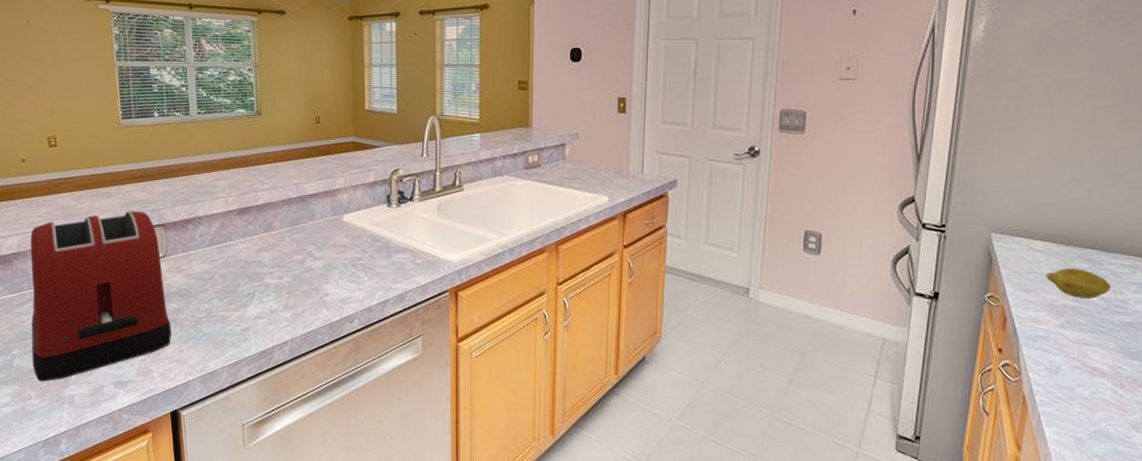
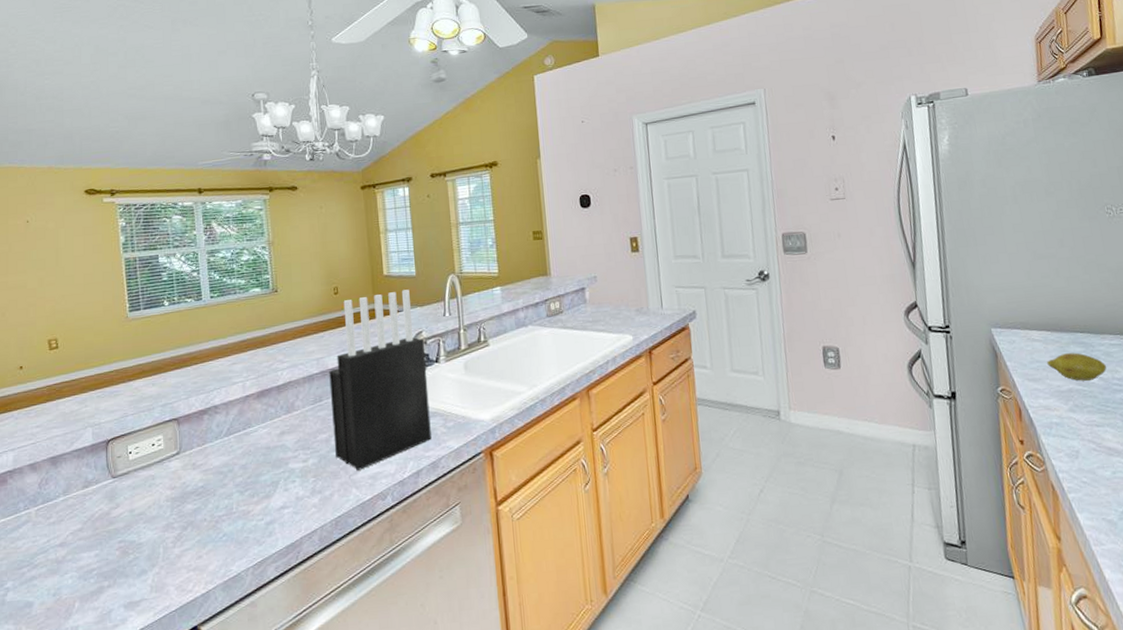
toaster: present [31,210,172,382] -> none [28,407,189,616]
knife block: none [307,126,401,293] -> present [329,289,432,471]

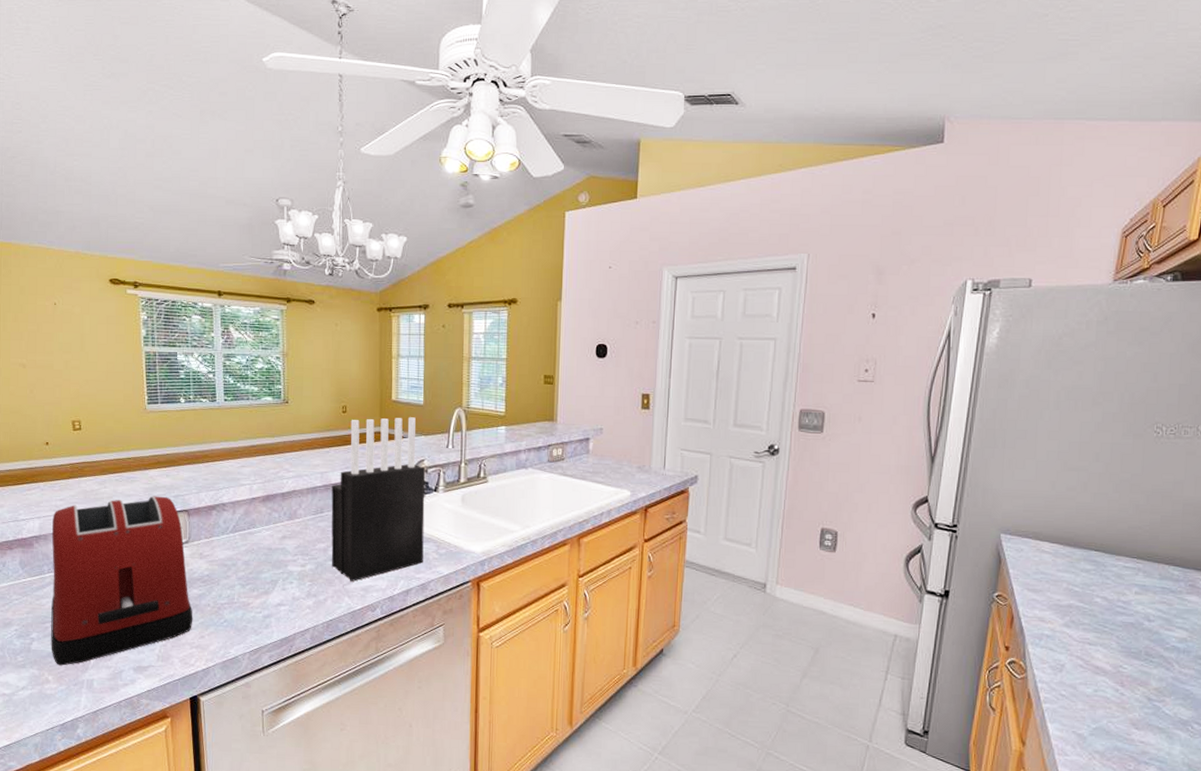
toaster: none [28,407,189,616] -> present [51,496,193,666]
fruit: present [1046,352,1106,381] -> none [1051,569,1114,599]

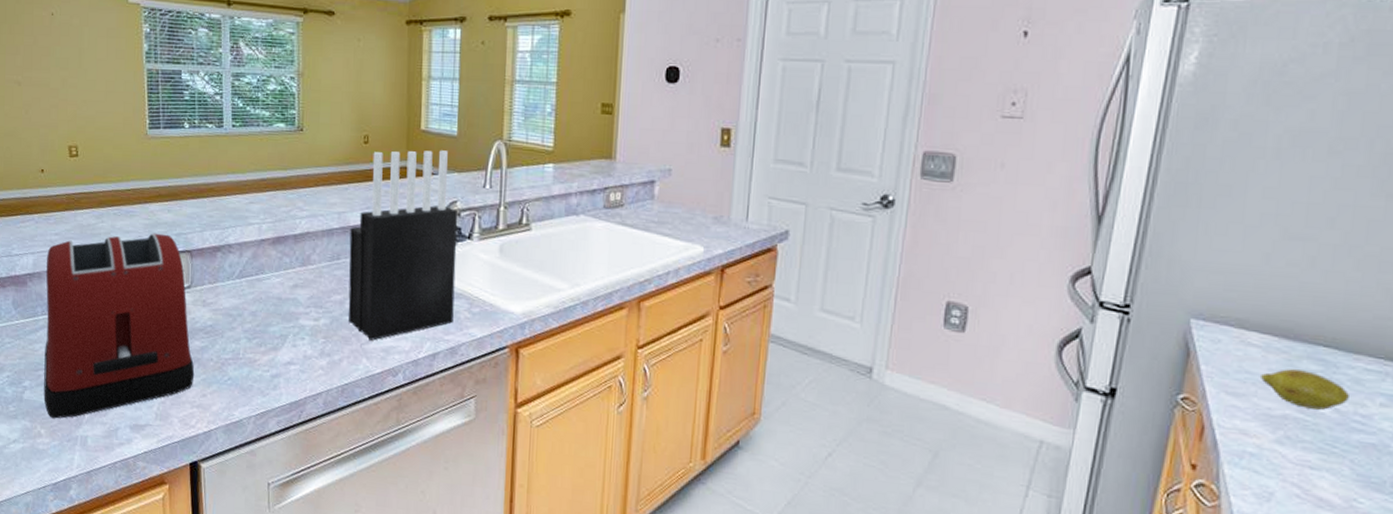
fruit: none [1051,569,1114,599] -> present [1259,369,1349,410]

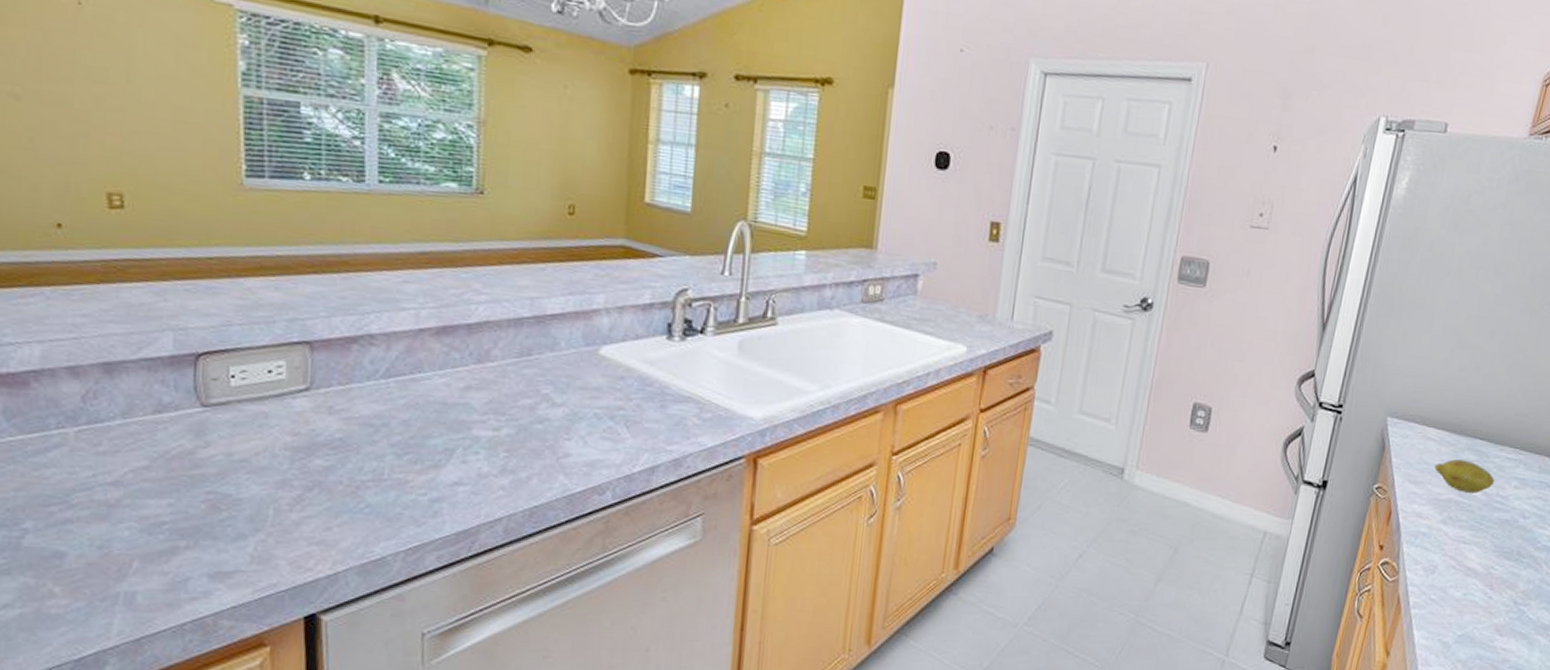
toaster: present [44,233,195,419] -> none [59,317,314,571]
knife block: present [348,150,457,341] -> none [541,225,688,453]

